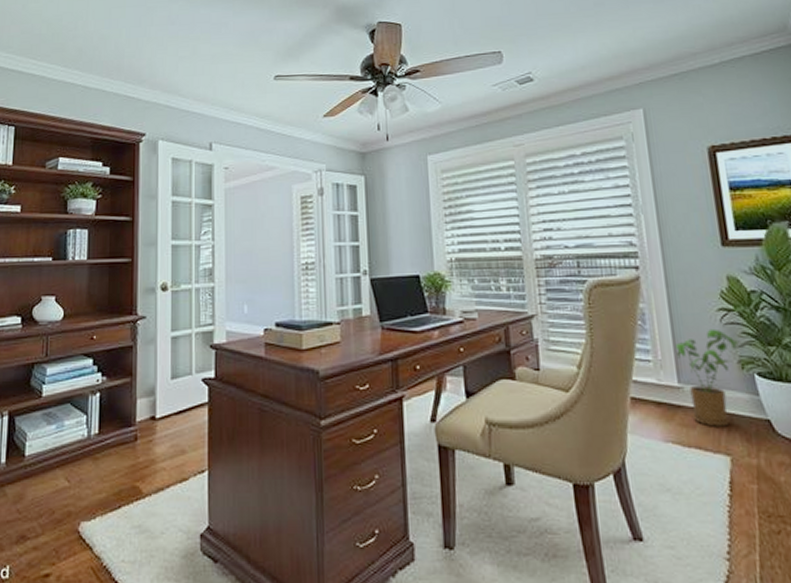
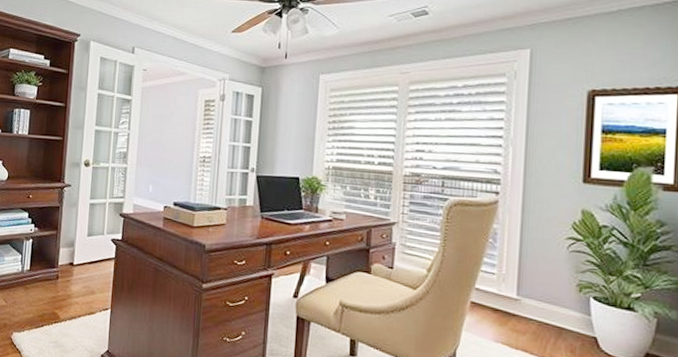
house plant: present [676,328,738,427] -> none [520,253,581,337]

